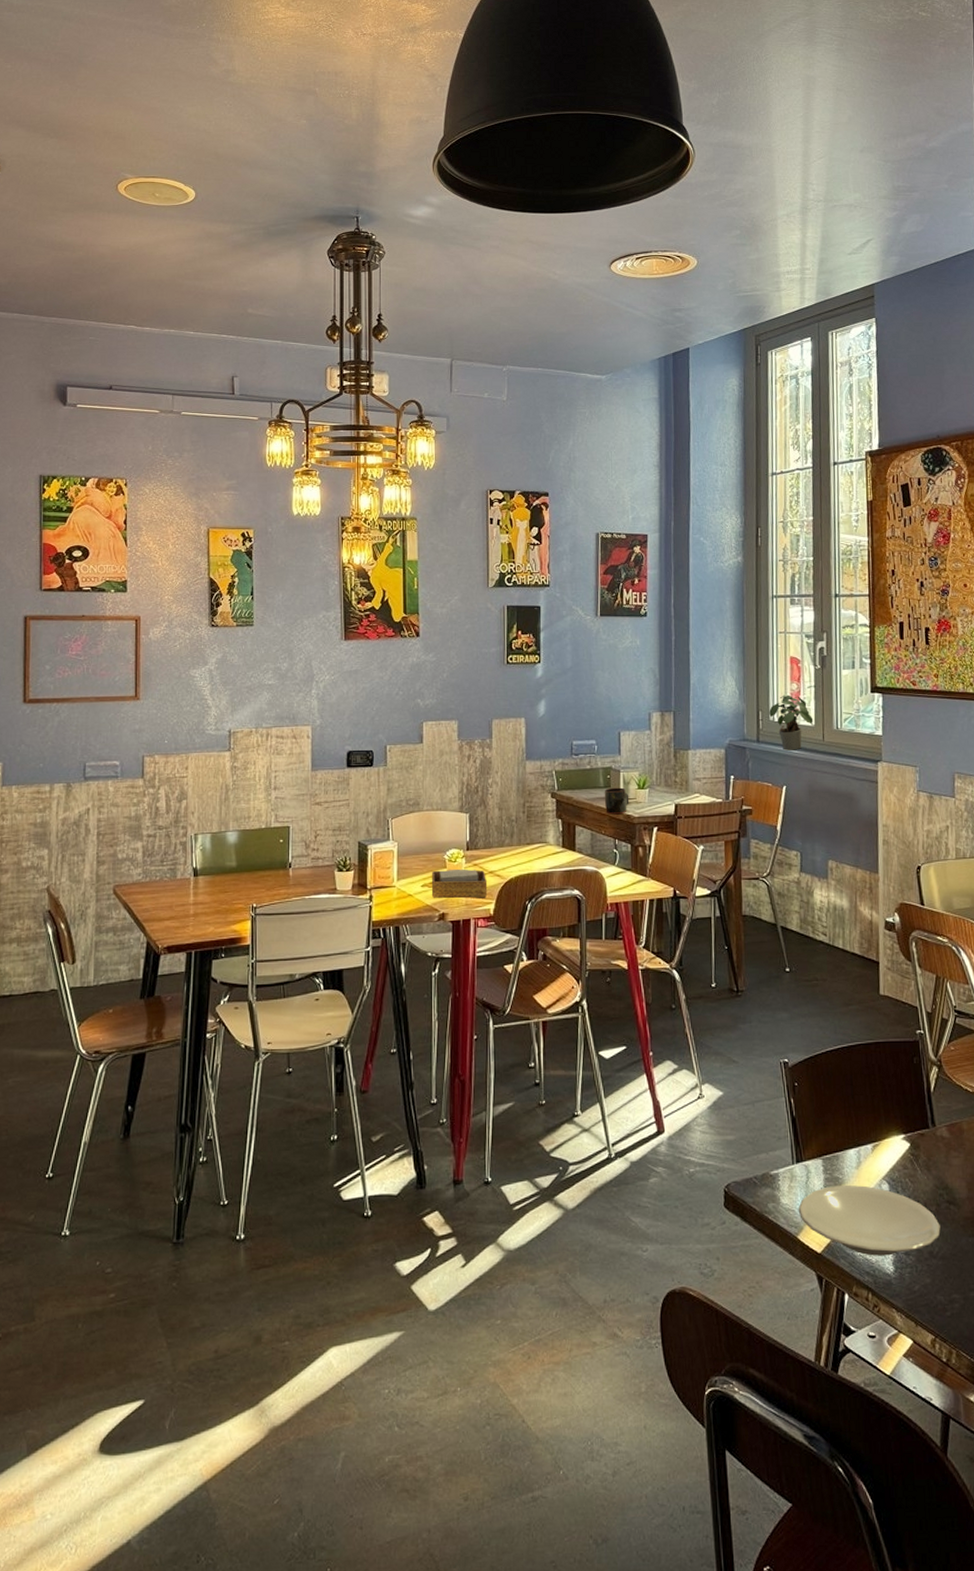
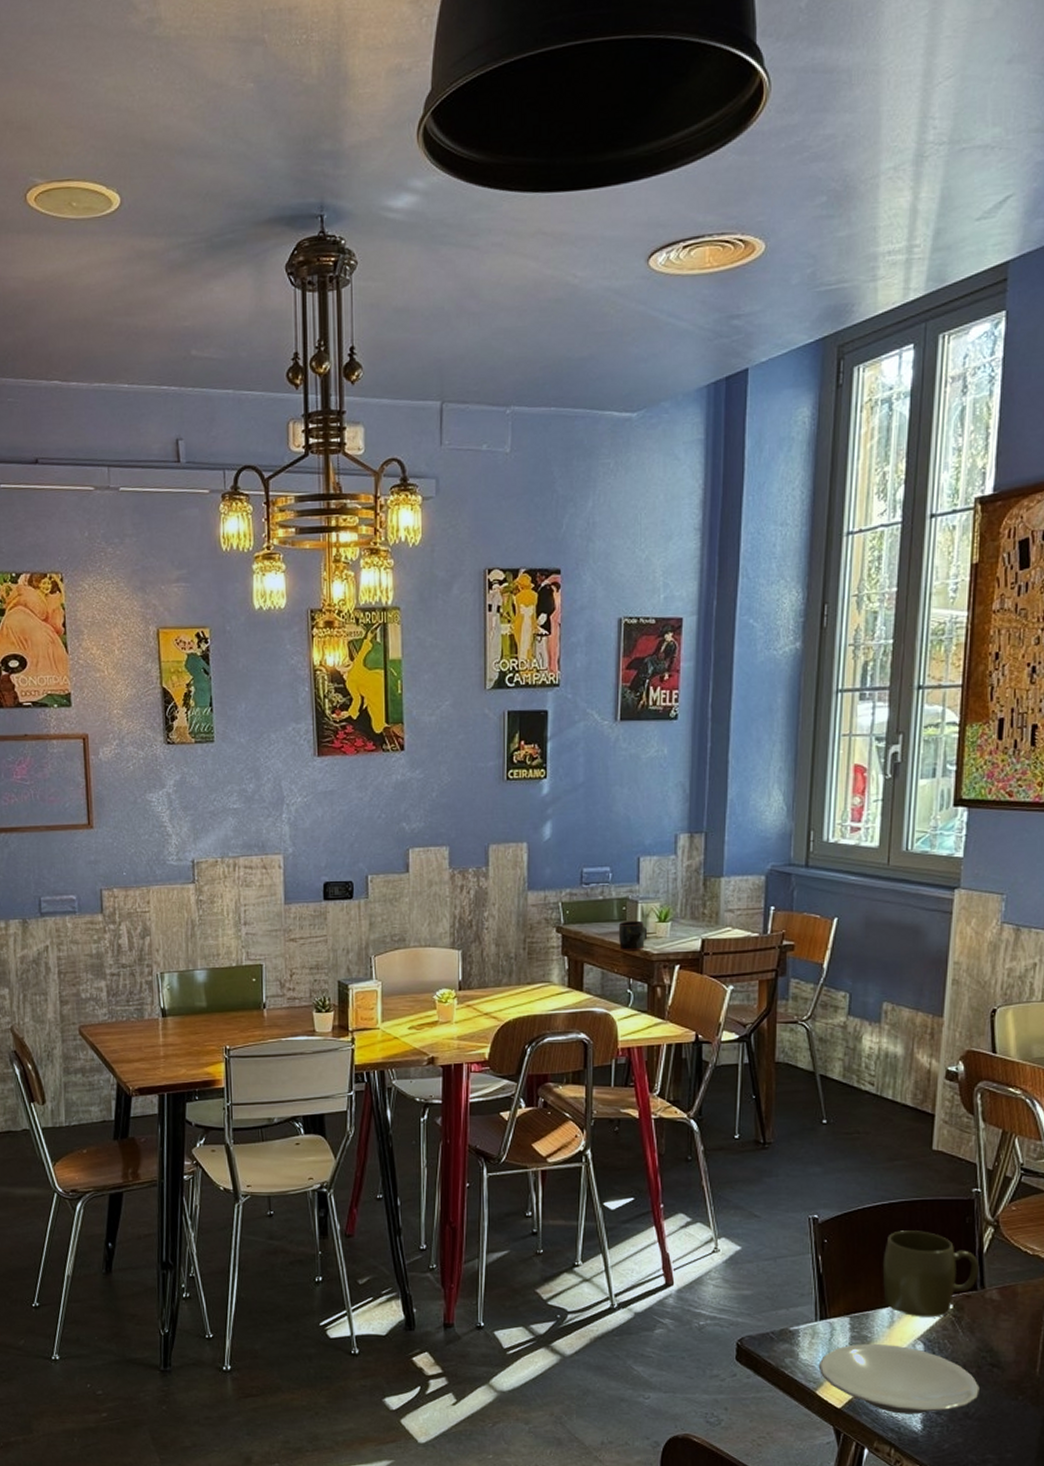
napkin holder: present [431,869,488,899] -> none [419,1010,482,1042]
potted plant: present [769,696,814,750] -> none [823,811,878,877]
mug: none [846,1072,930,1157] -> present [882,1230,980,1318]

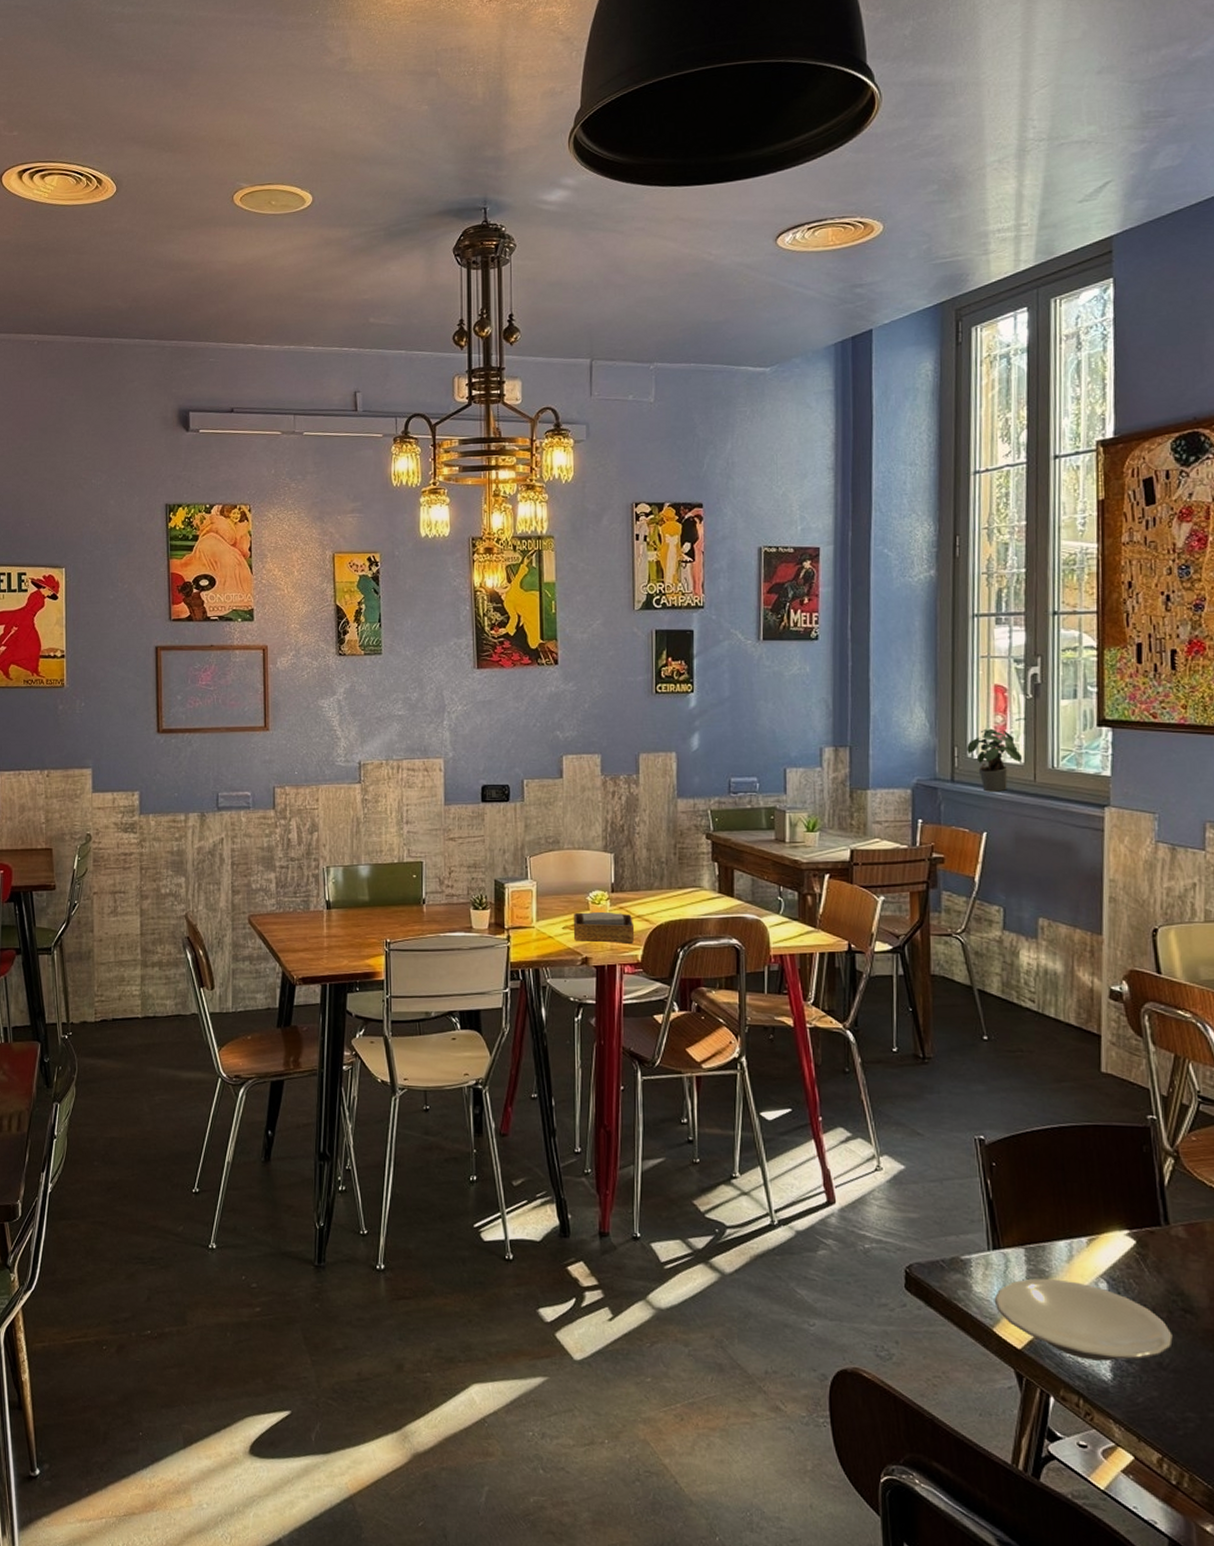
napkin holder: none [419,1010,482,1042] -> present [573,911,635,944]
mug: present [618,920,648,951] -> none [767,829,797,859]
potted plant: none [823,811,878,877] -> present [967,729,1023,792]
mug: present [882,1230,980,1318] -> none [1056,1157,1162,1254]

